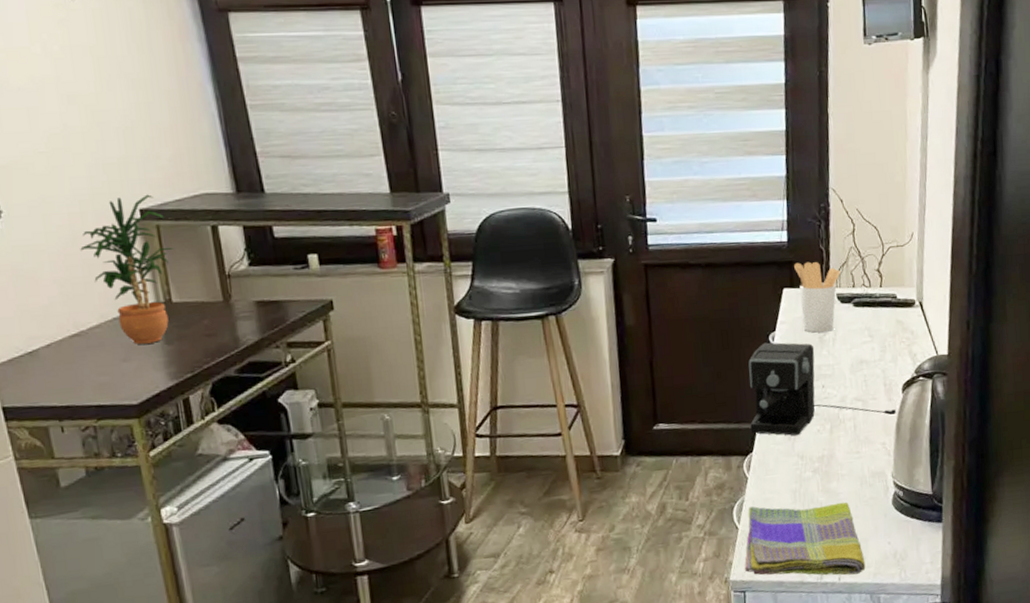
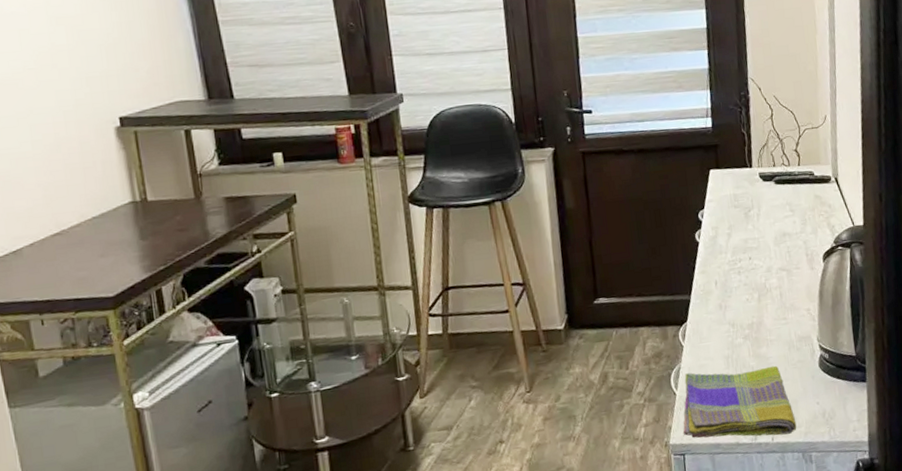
potted plant: present [80,194,174,344] -> none [64,103,150,241]
coffee maker: present [748,342,897,436] -> none [680,219,819,305]
utensil holder: present [794,261,841,333] -> none [719,144,762,209]

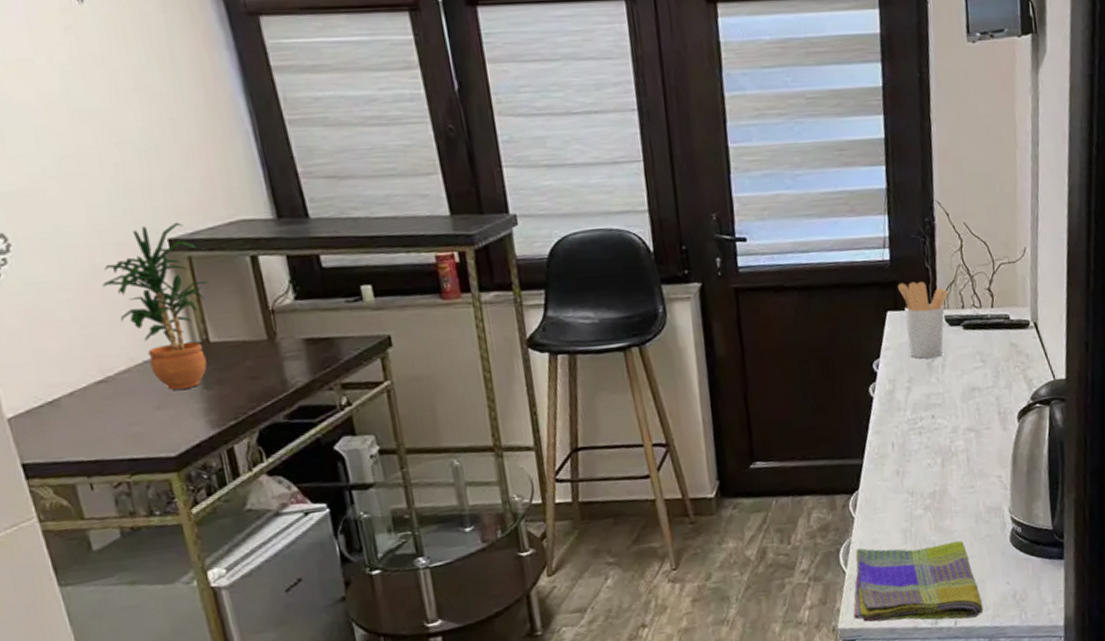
potted plant: none [64,103,150,241] -> present [102,222,210,390]
utensil holder: none [719,144,762,209] -> present [898,281,948,359]

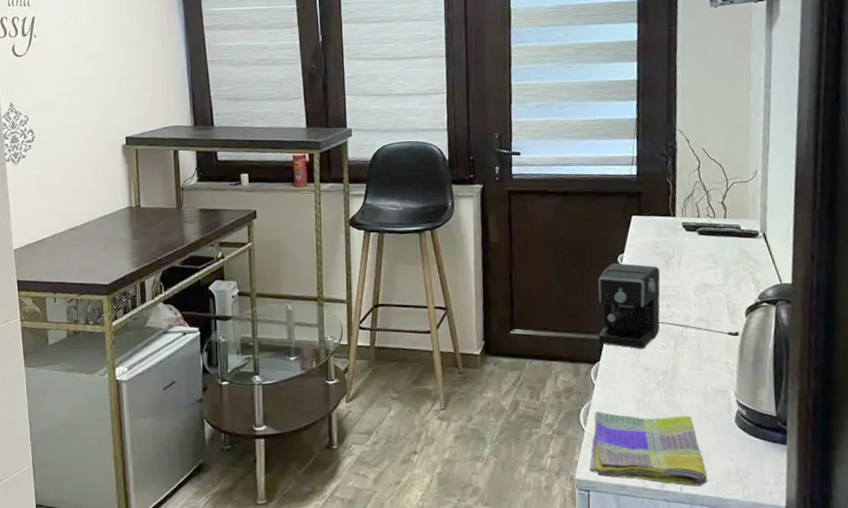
potted plant: present [102,222,210,390] -> none [83,126,146,238]
coffee maker: none [851,370,1013,471] -> present [598,263,740,349]
utensil holder: present [898,281,948,359] -> none [642,193,686,257]

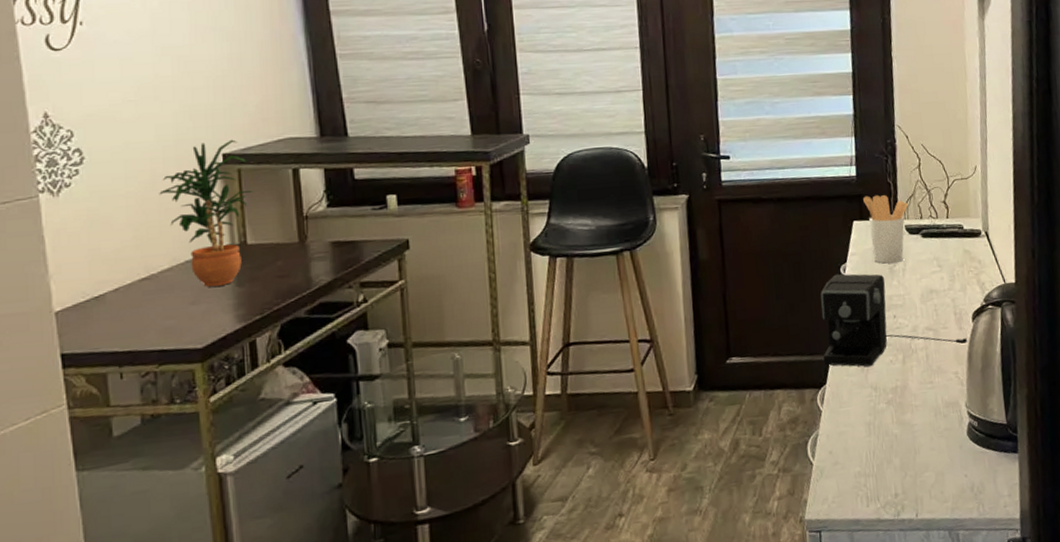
potted plant: none [83,126,146,238] -> present [159,139,254,287]
dish towel: present [589,411,708,487] -> none [819,433,943,513]
utensil holder: none [642,193,686,257] -> present [863,195,908,264]

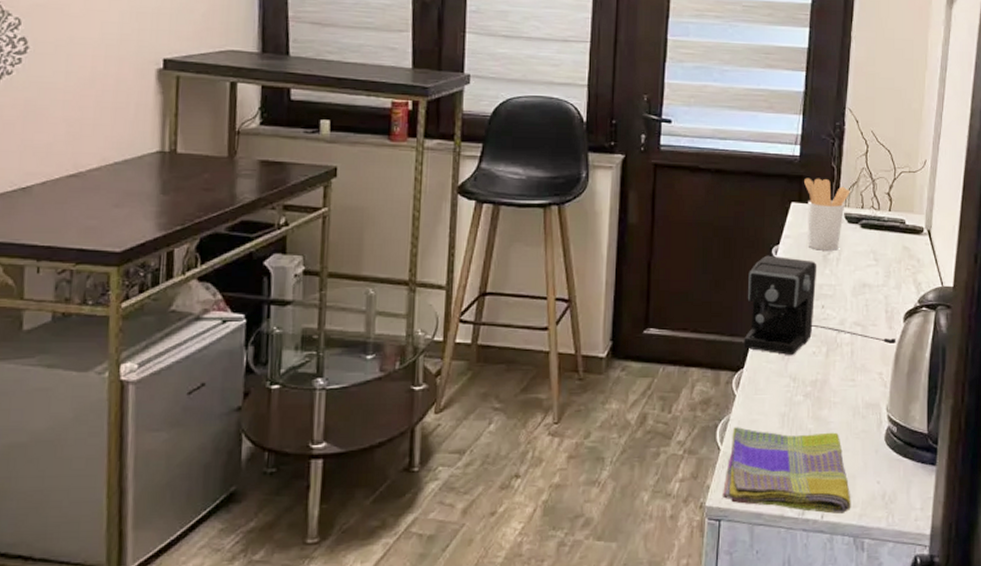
potted plant: present [159,139,254,287] -> none [97,45,190,192]
dish towel: none [819,433,943,513] -> present [722,427,851,514]

